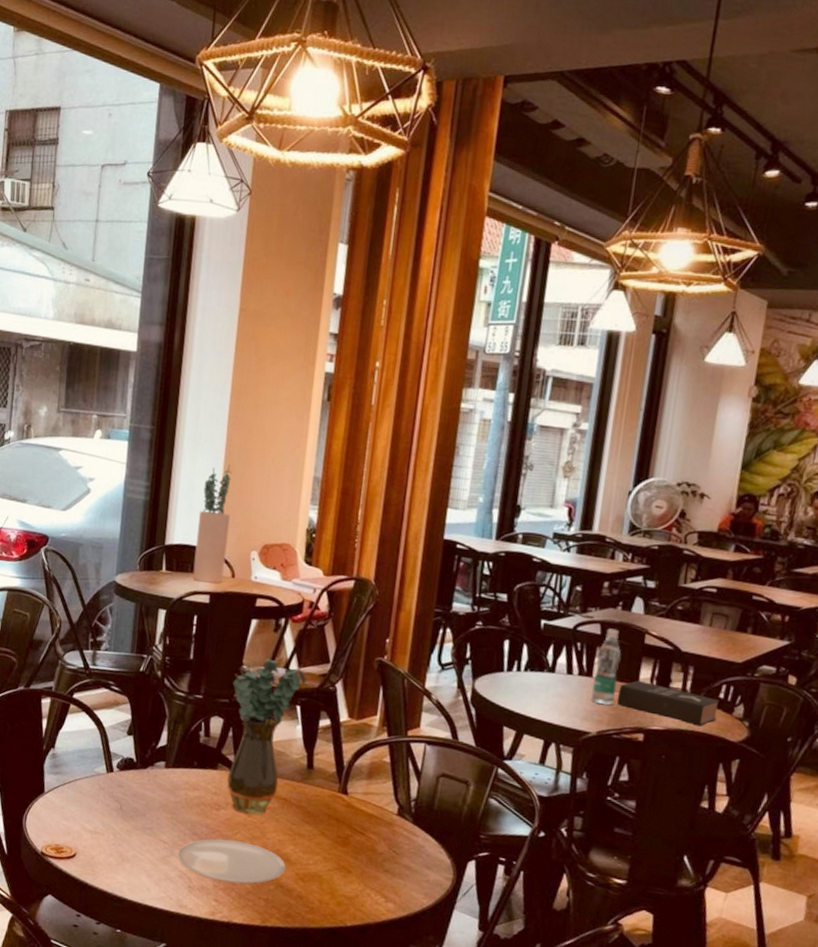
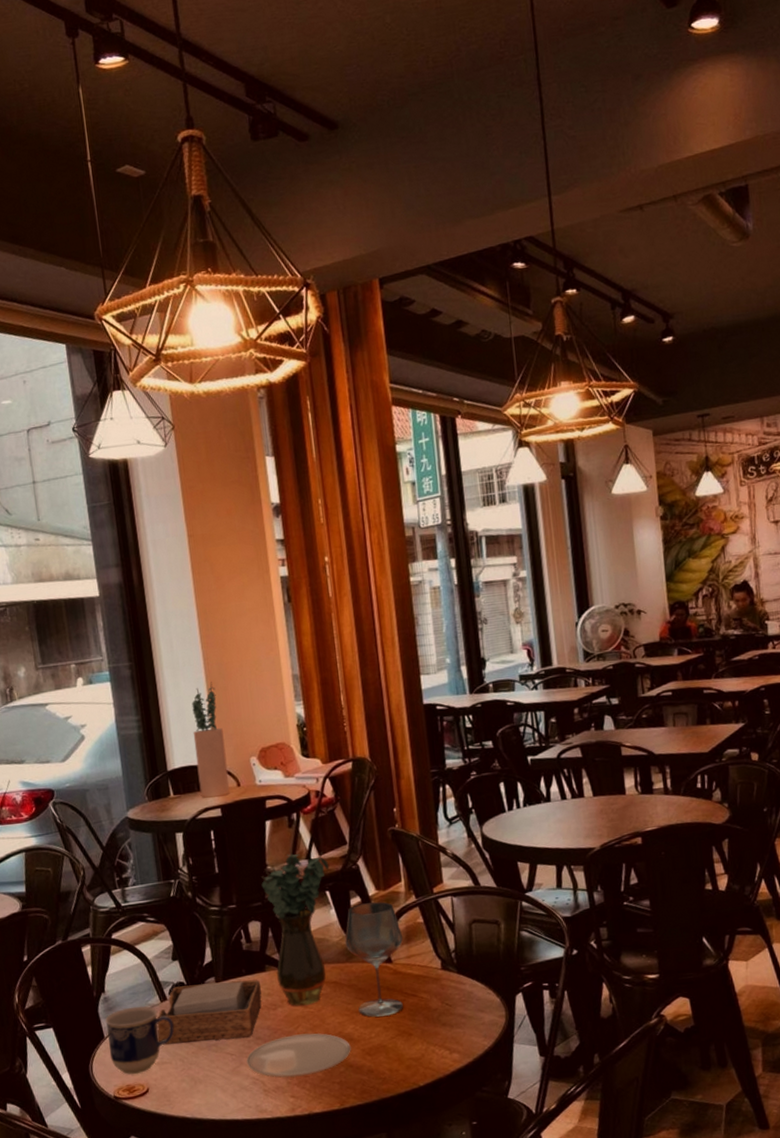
cup: none [45,769,115,837] -> present [105,1006,175,1074]
napkin holder: none [95,761,209,830] -> present [157,979,262,1045]
wine glass: none [302,727,365,847] -> present [345,902,403,1017]
bottle: present [591,628,622,706] -> none [583,749,608,821]
book: present [617,680,720,727] -> none [610,789,700,818]

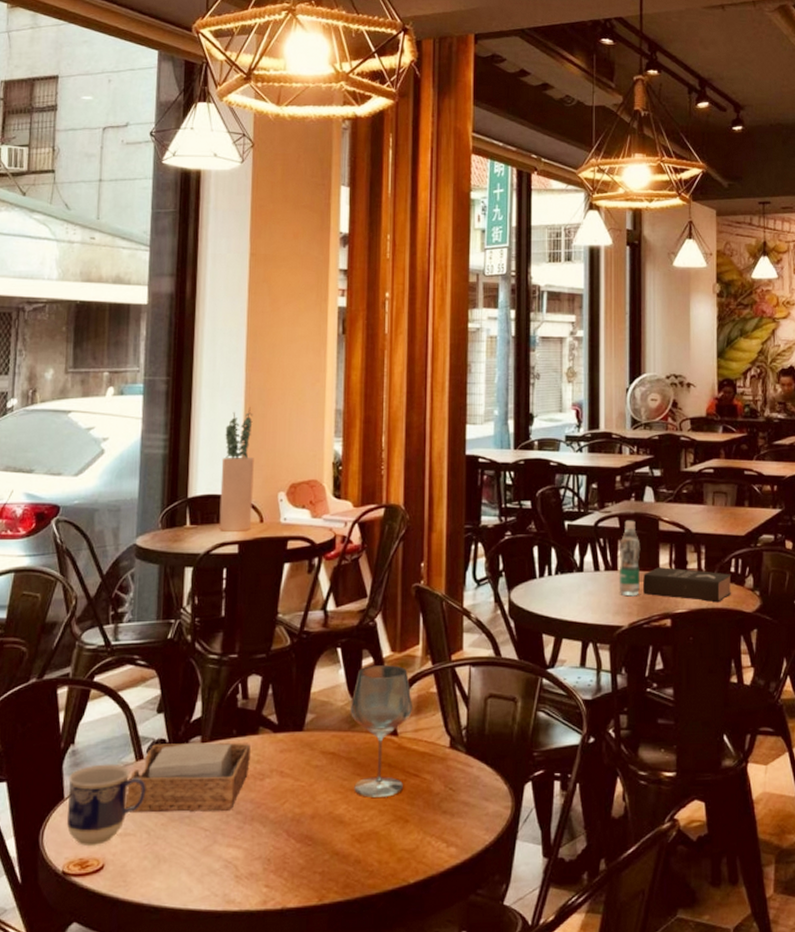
plate: present [246,1033,351,1078] -> none [221,811,340,863]
vase: present [261,848,330,1006] -> none [269,596,345,778]
bottle: none [583,749,608,821] -> present [618,520,641,597]
book: none [610,789,700,818] -> present [642,567,732,603]

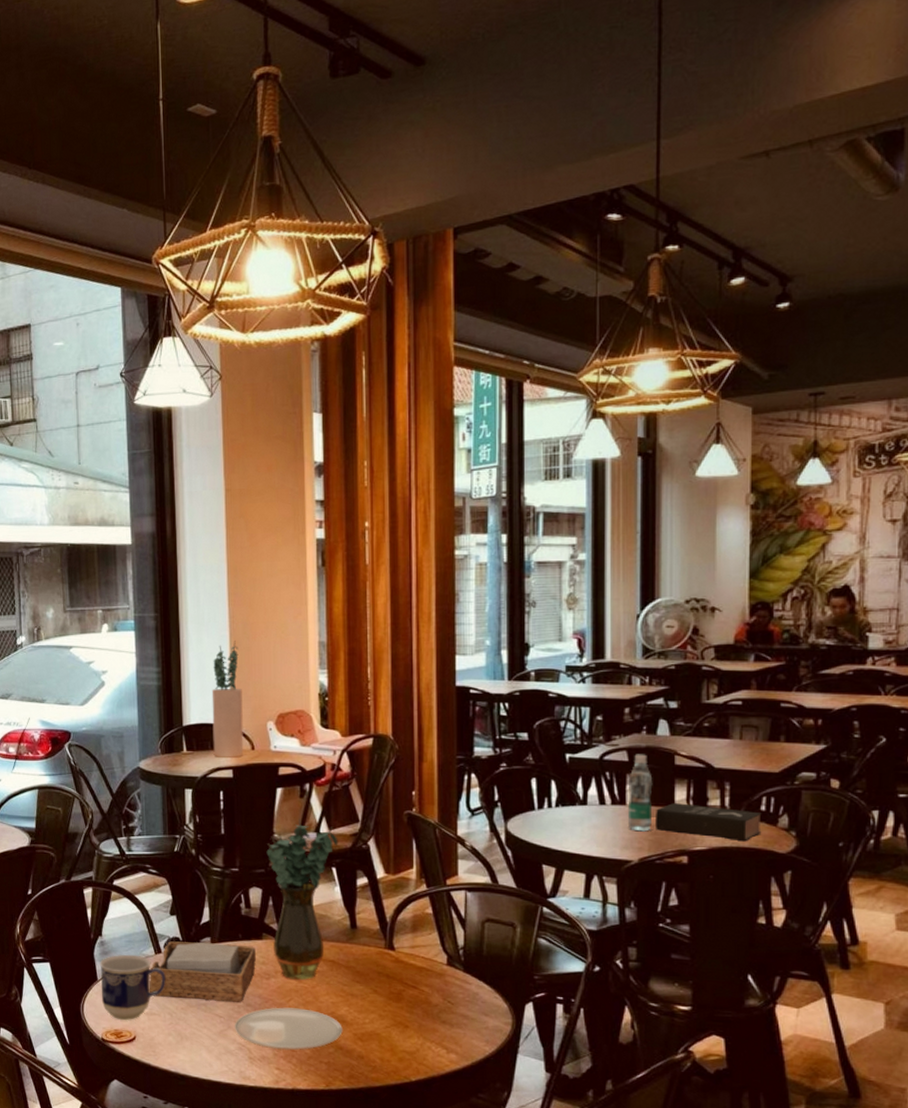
plate: none [221,811,340,863] -> present [235,1007,343,1051]
vase: none [269,596,345,778] -> present [266,818,338,980]
wine glass: present [351,665,412,797] -> none [348,885,408,1004]

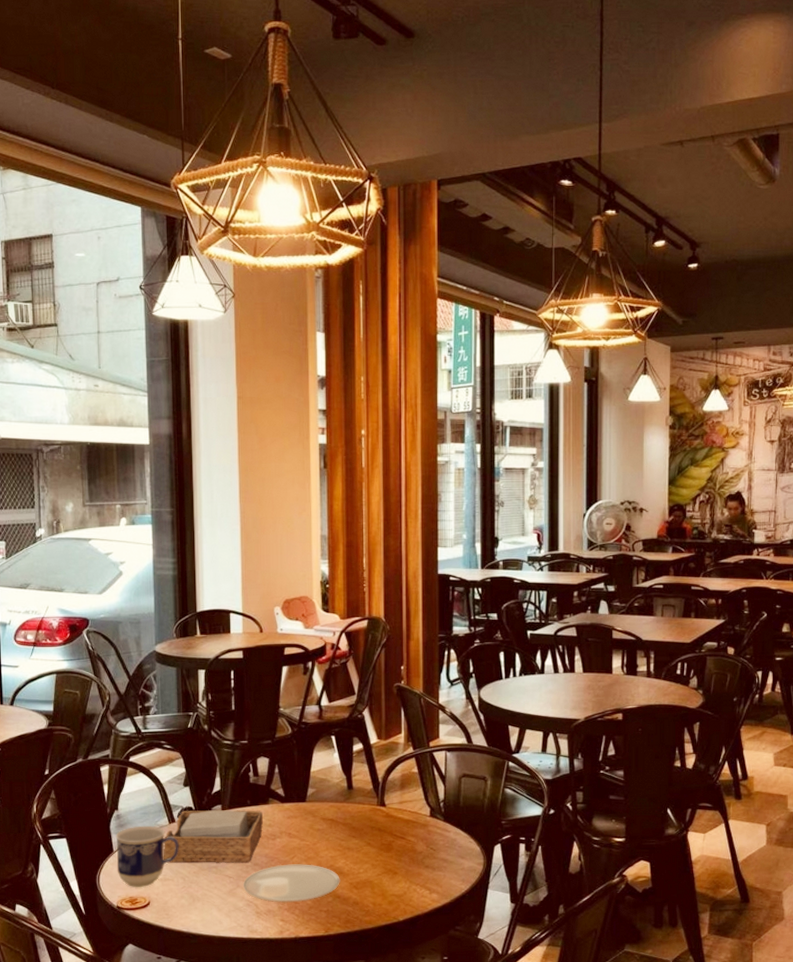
vase: present [211,641,244,759] -> none [224,534,253,641]
vase: present [266,818,338,980] -> none [273,693,337,838]
bottle: present [627,754,653,832] -> none [576,630,596,695]
book: present [654,803,762,842] -> none [597,670,678,700]

